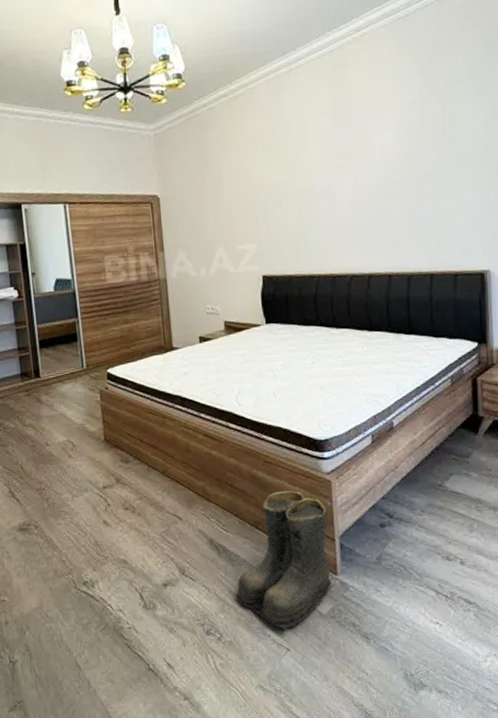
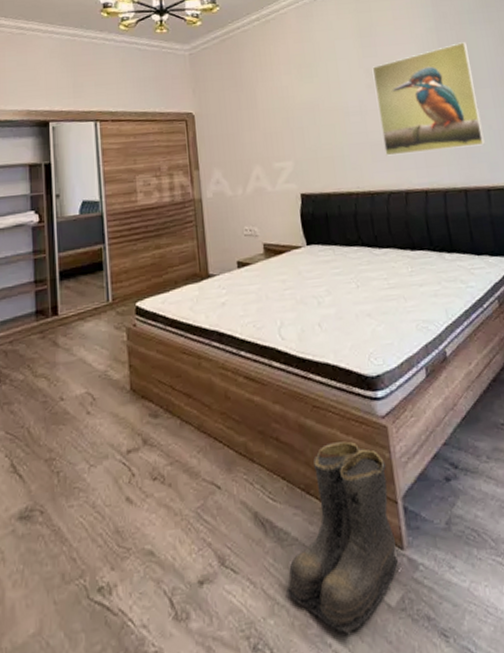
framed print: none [344,117,458,240] -> present [372,42,485,156]

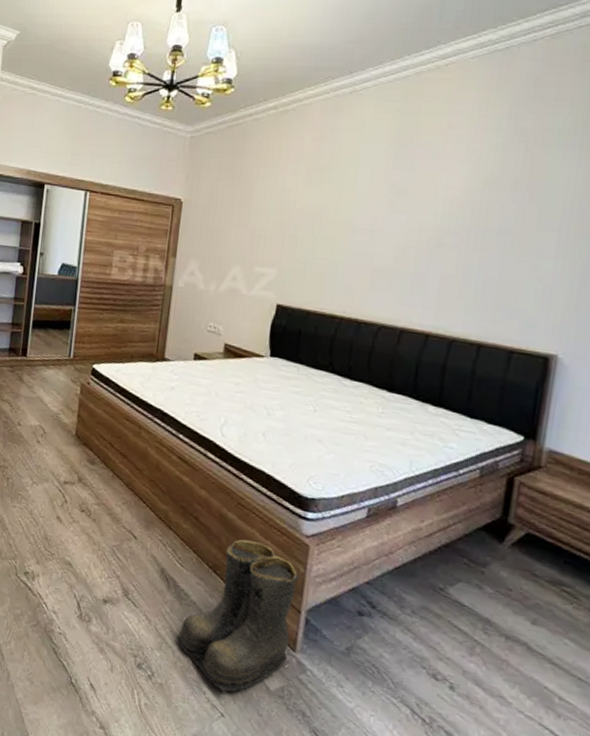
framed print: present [372,42,485,156] -> none [388,169,544,300]

